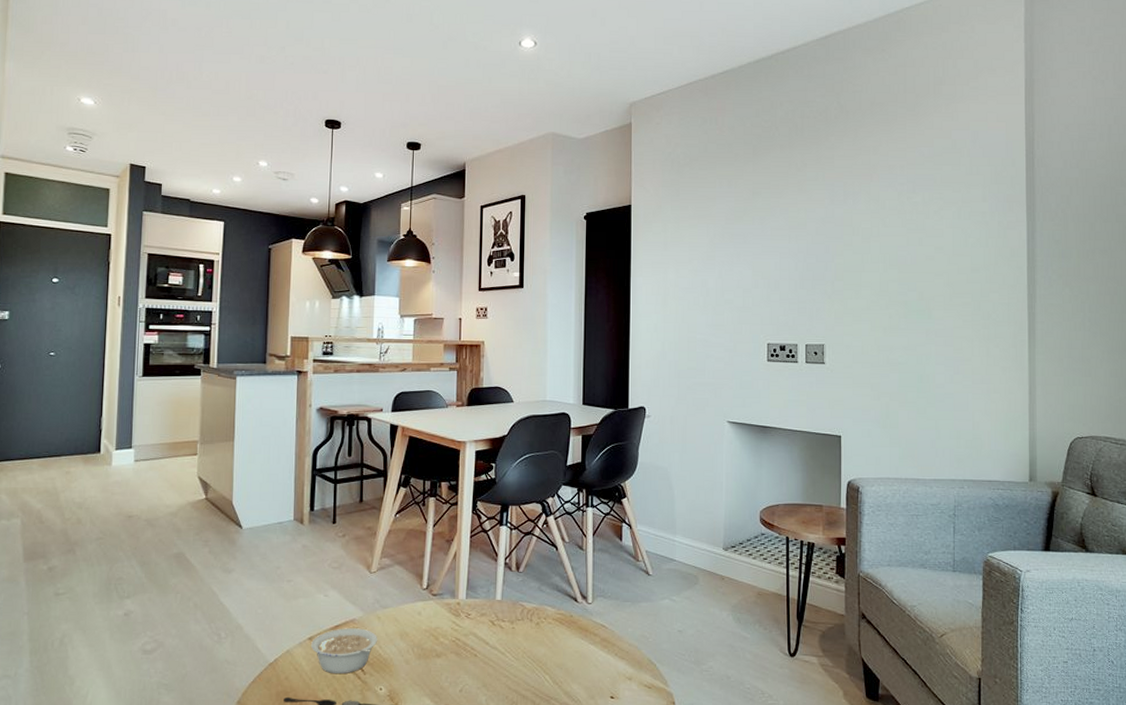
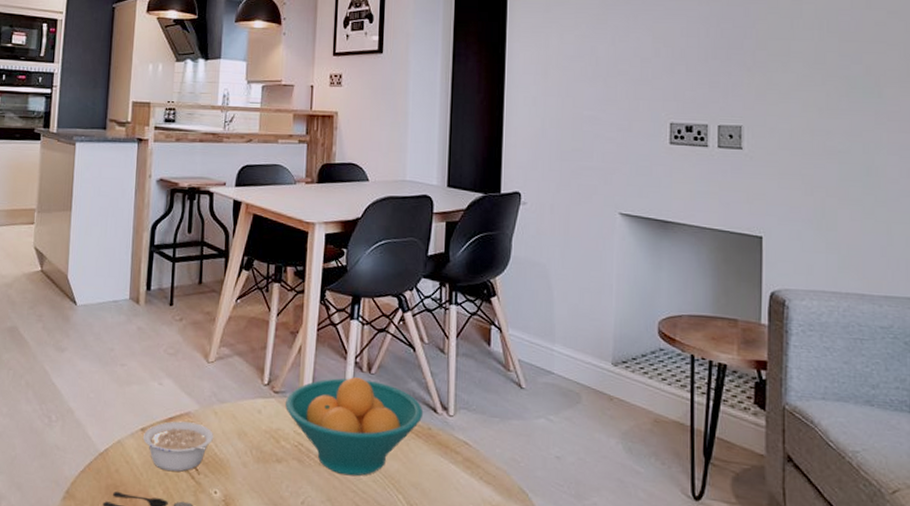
fruit bowl: none [443,576,566,663] -> present [286,377,424,477]

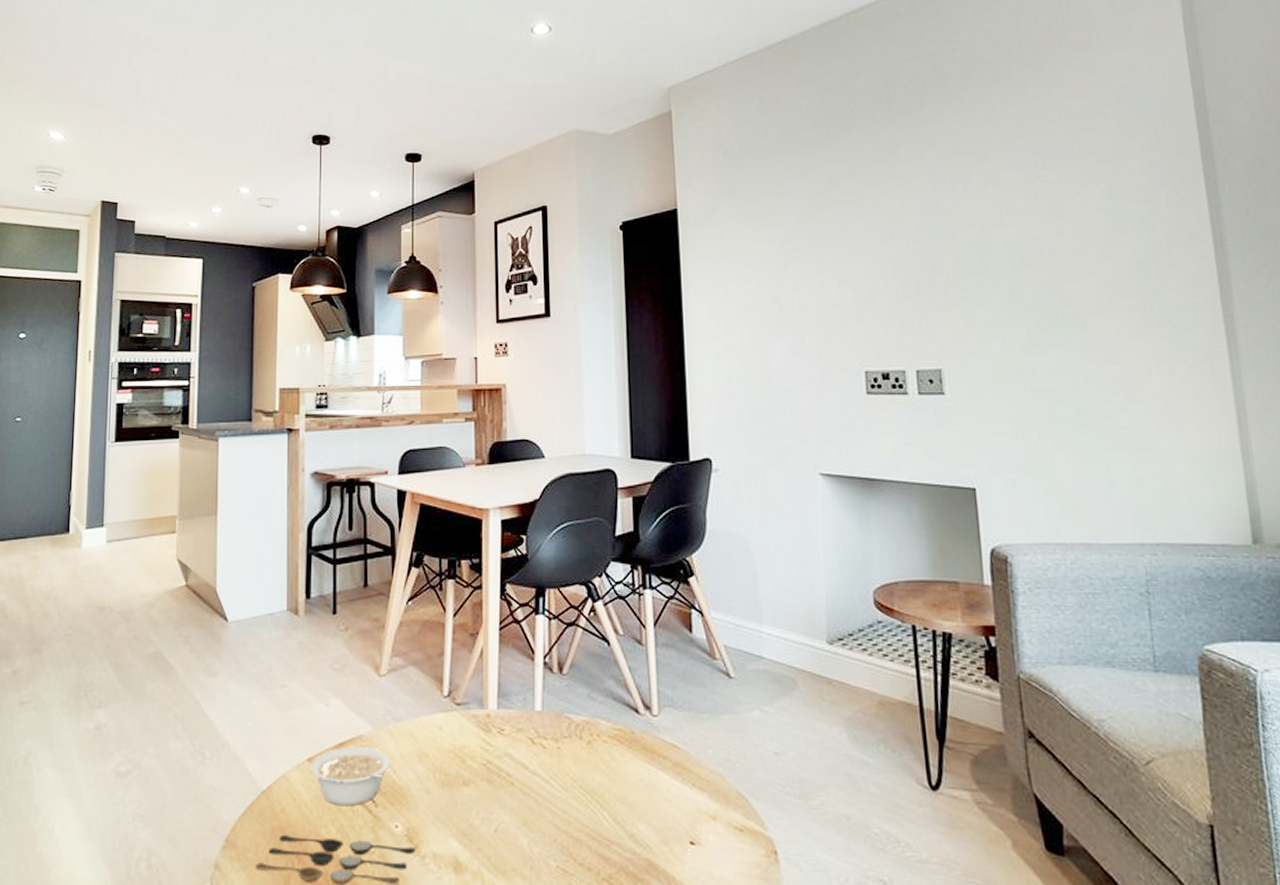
fruit bowl: present [286,377,424,477] -> none [470,680,624,795]

